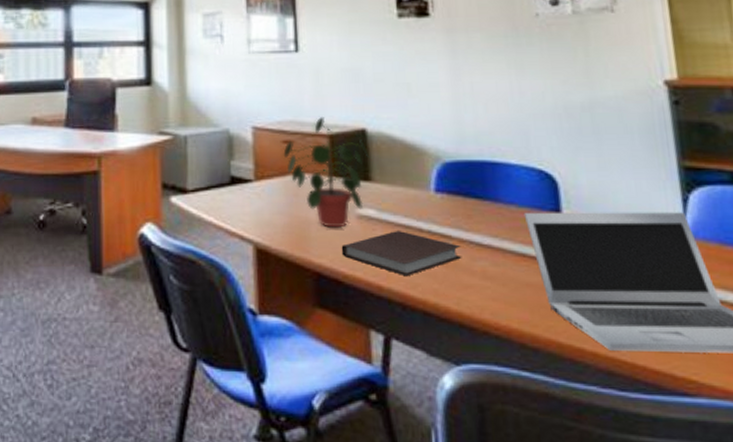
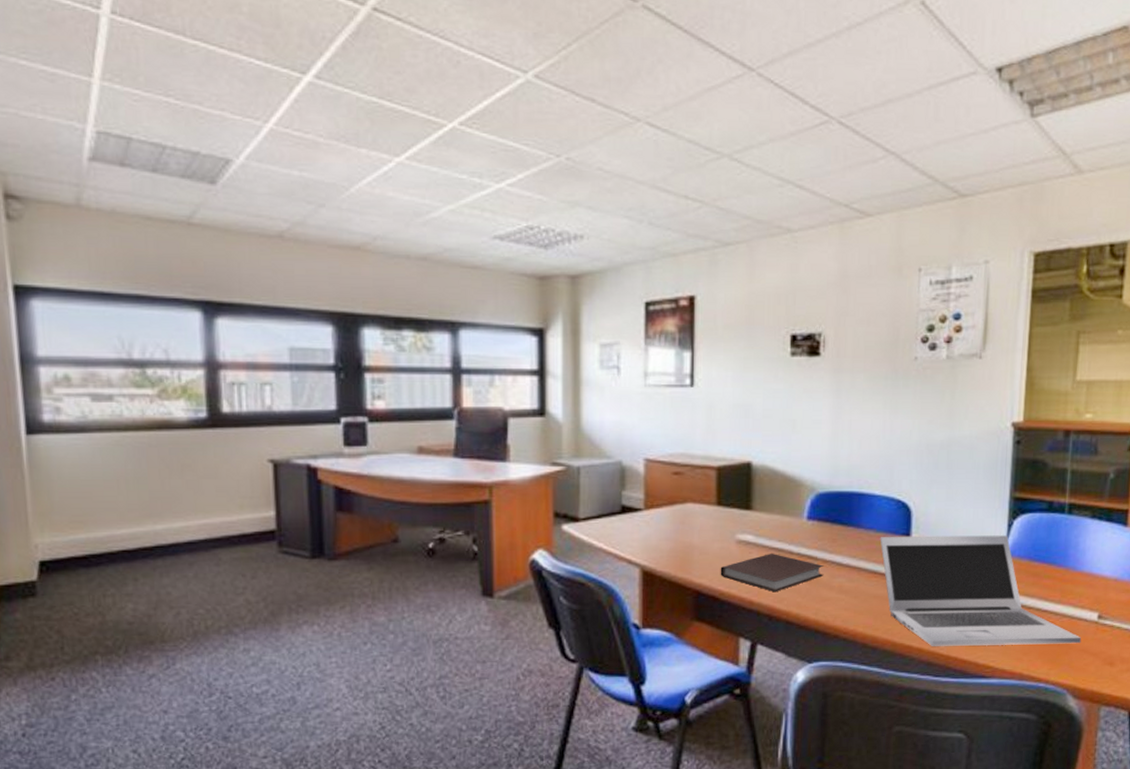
potted plant: present [283,117,369,228] -> none [673,450,752,552]

